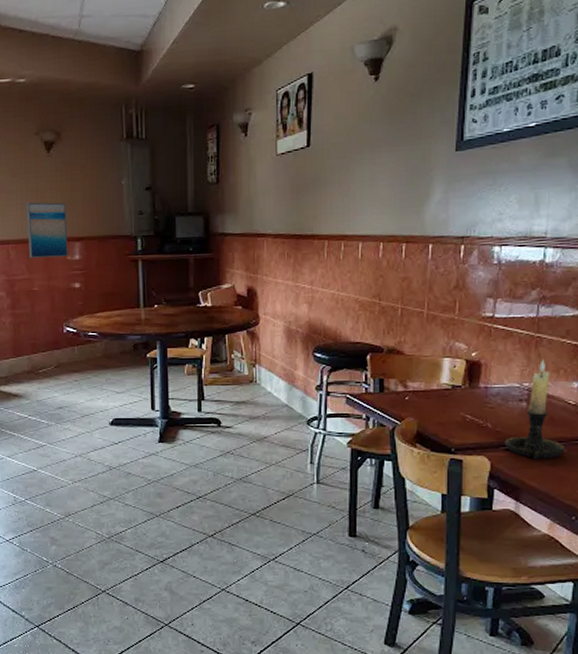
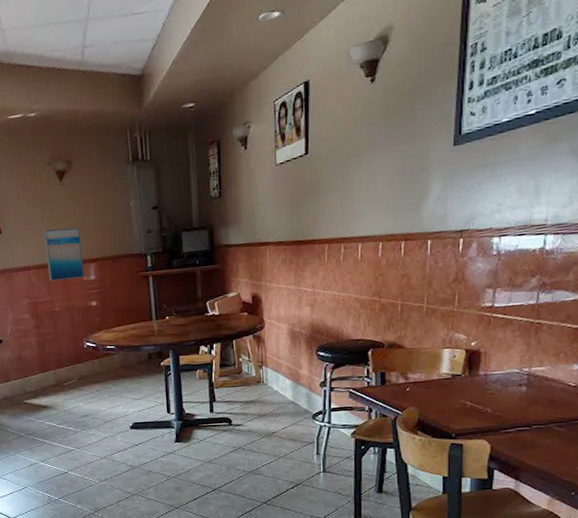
candle holder: present [504,359,566,460] -> none [504,344,566,441]

